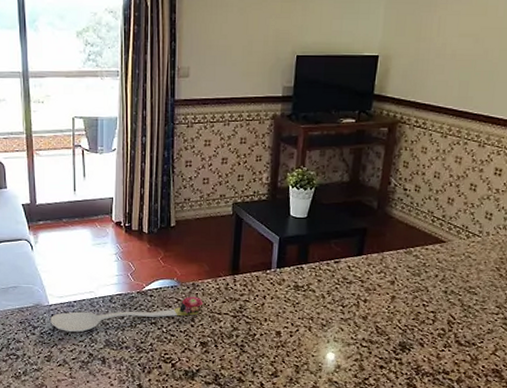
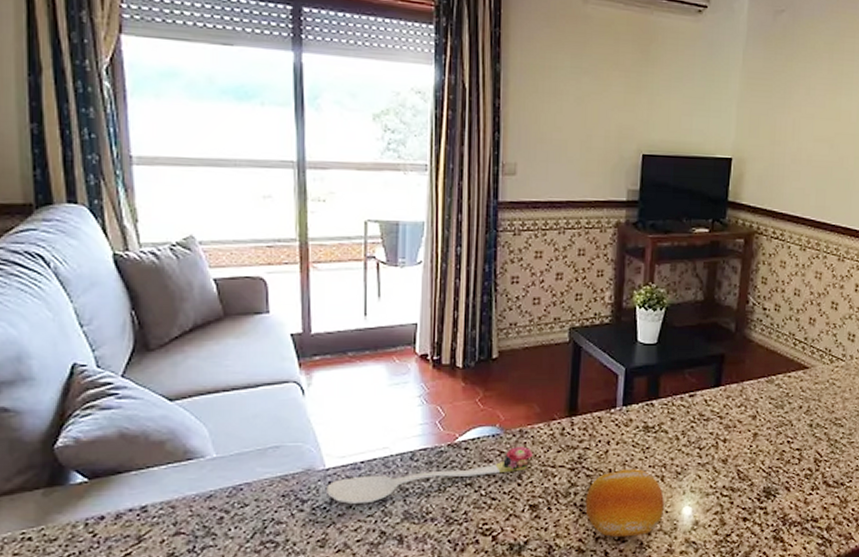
fruit: none [245,319,311,374] -> present [585,469,664,537]

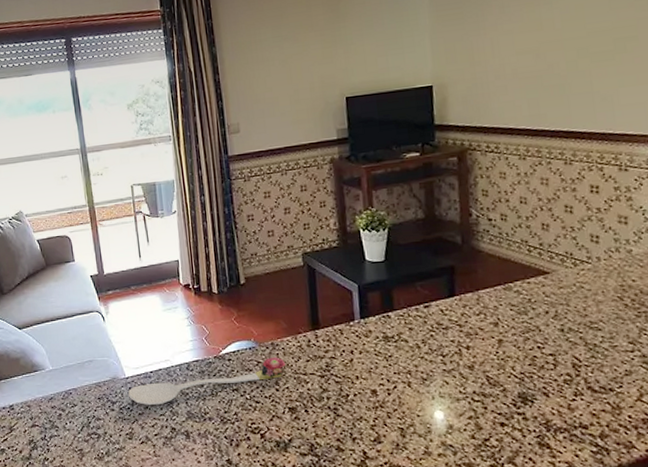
fruit: present [585,469,664,537] -> none [338,375,415,439]

